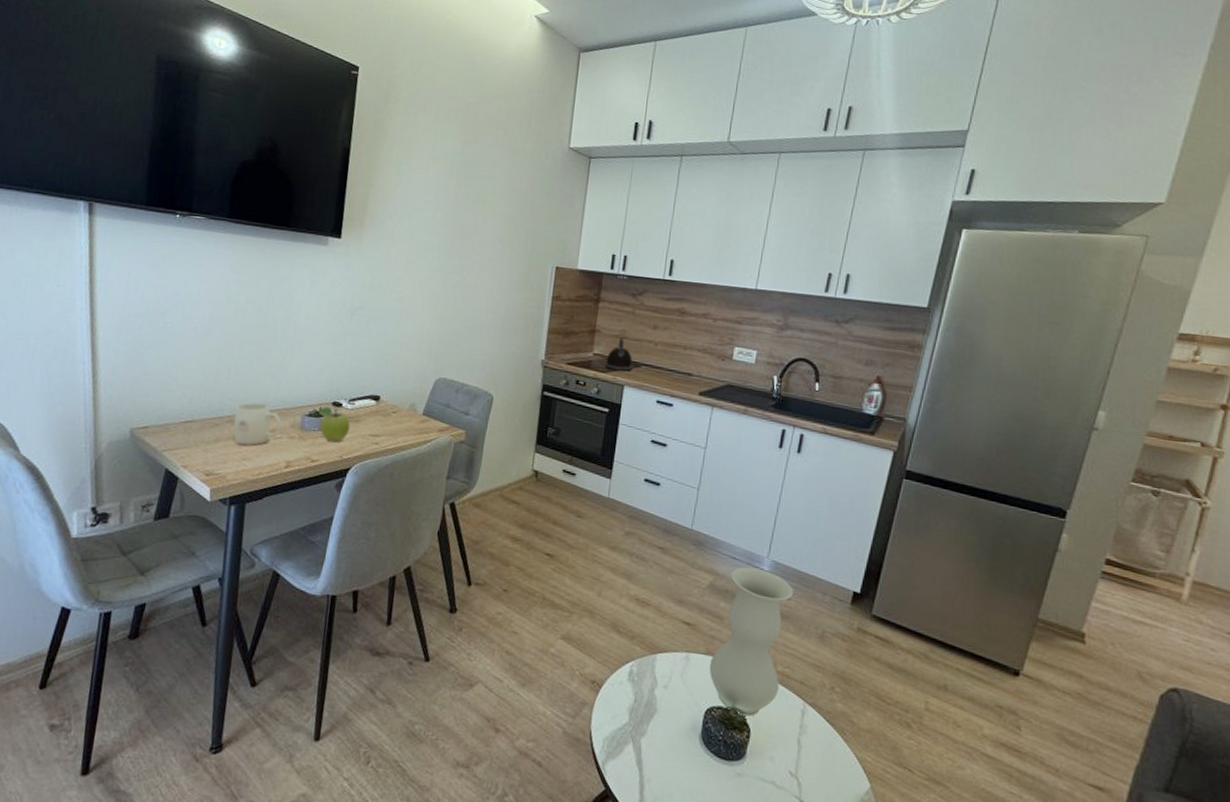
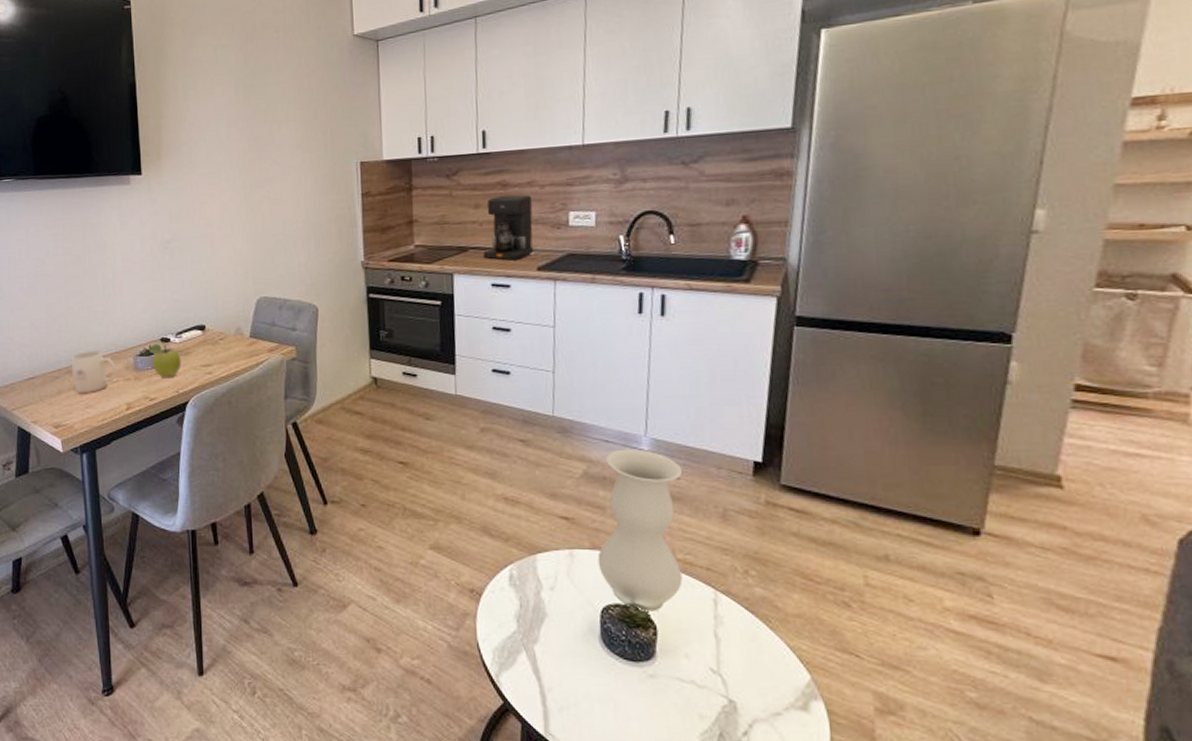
kettle: present [605,336,633,372] -> none [429,222,459,260]
coffee maker: none [654,321,705,383] -> present [483,195,533,260]

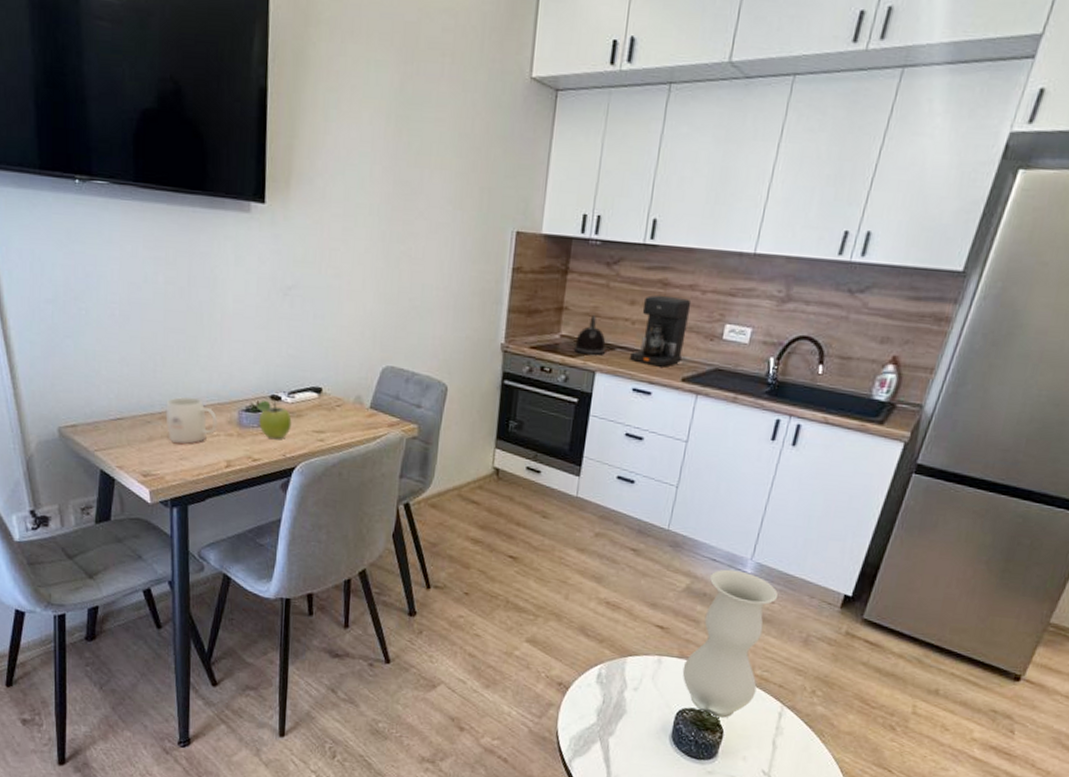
kettle: none [429,222,459,260] -> present [574,314,606,356]

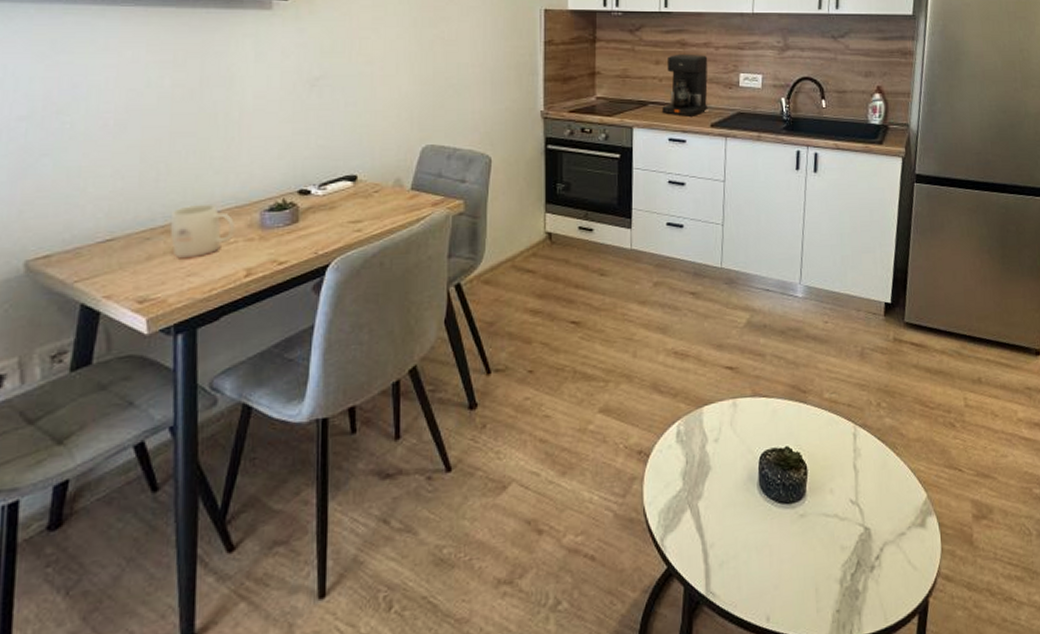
fruit: present [257,400,292,439] -> none [282,196,324,236]
kettle: present [574,314,606,356] -> none [611,76,639,113]
vase: present [682,569,779,718] -> none [757,296,830,453]

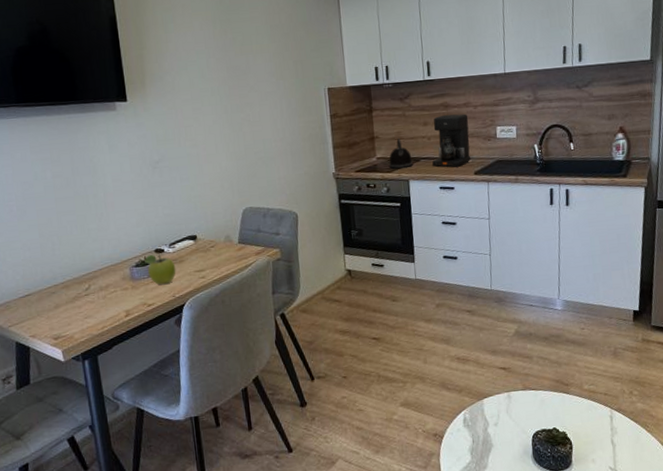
mug: present [169,203,236,259] -> none [66,263,114,305]
fruit: none [282,196,324,236] -> present [145,254,176,285]
kettle: none [611,76,639,113] -> present [389,138,413,170]

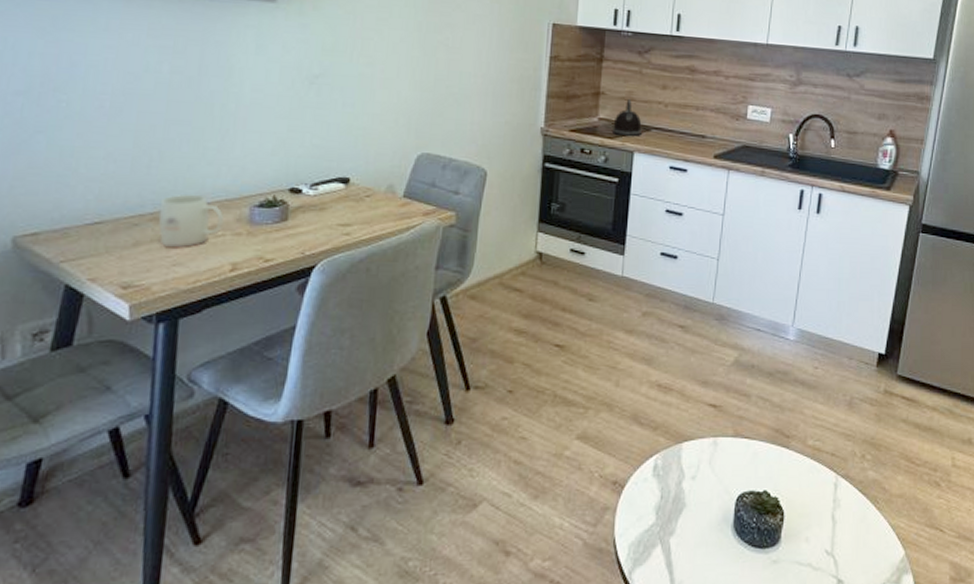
mug: none [66,263,114,305] -> present [157,194,225,249]
fruit: present [145,254,176,285] -> none [272,193,314,235]
coffee maker: present [432,114,471,167] -> none [665,80,717,146]

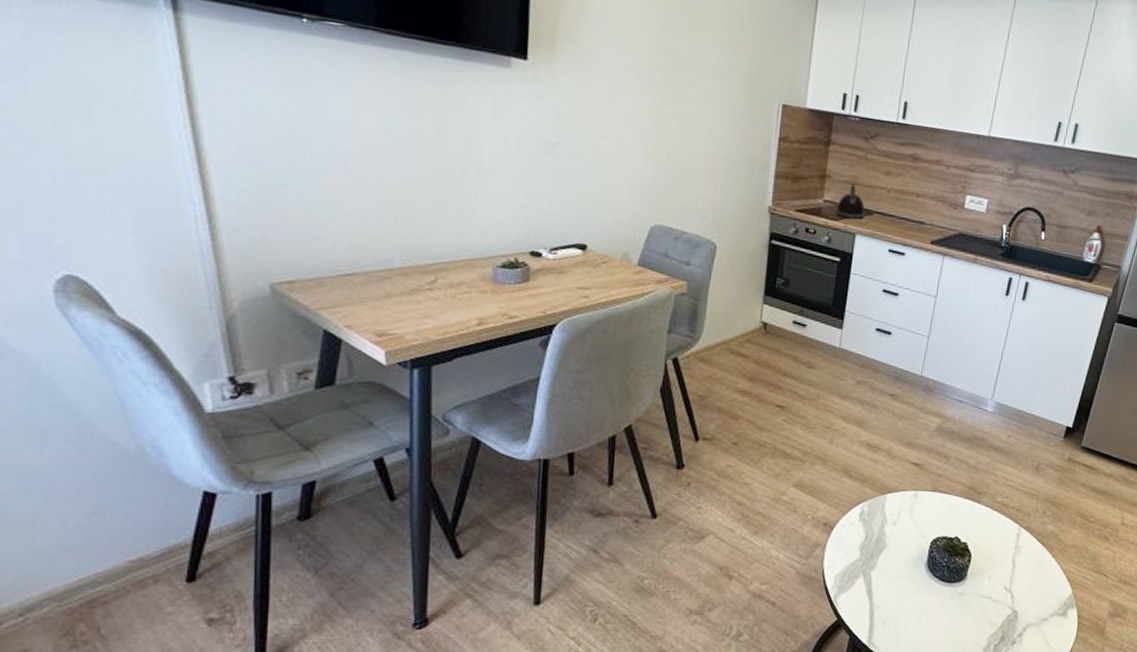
mug: present [157,194,225,249] -> none [406,251,470,302]

